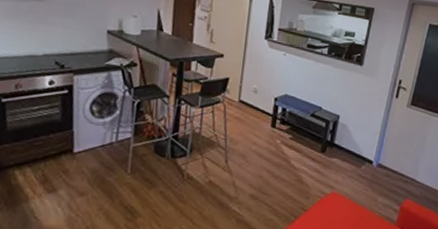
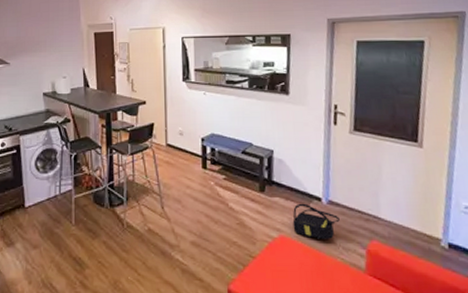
backpack: none [344,165,384,197] -> present [292,203,340,239]

